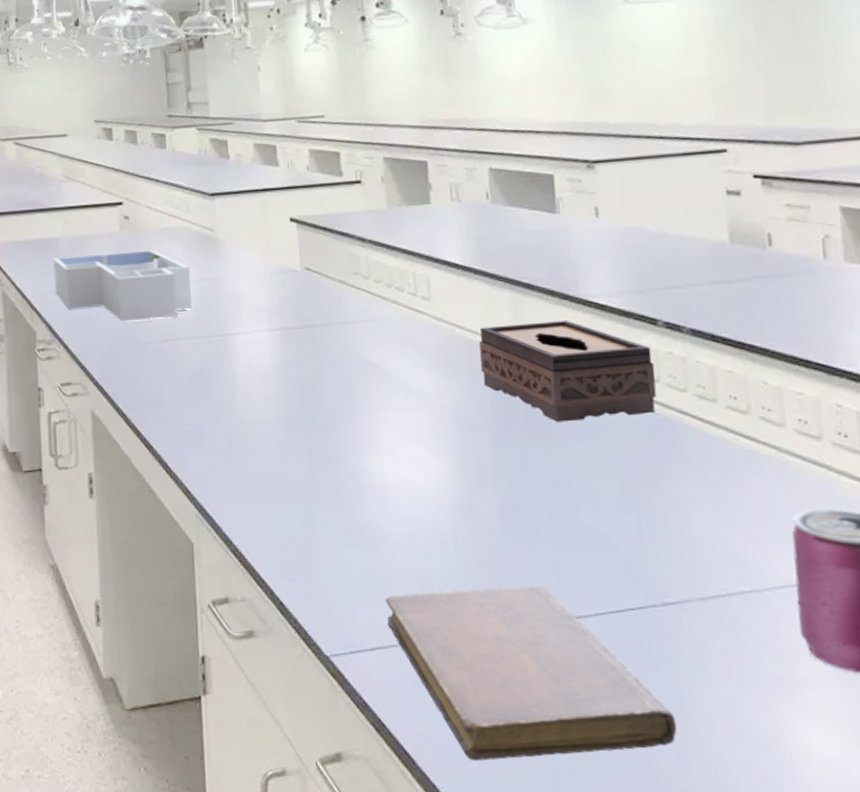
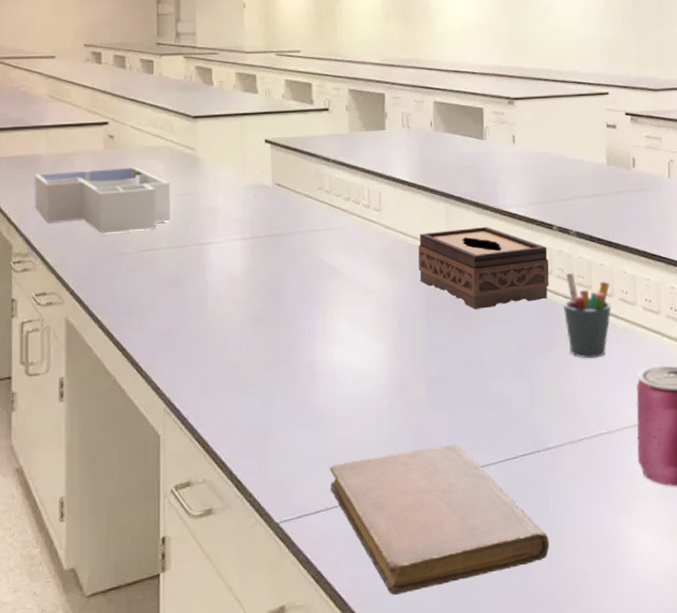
pen holder: none [677,381,750,493] -> present [563,272,613,359]

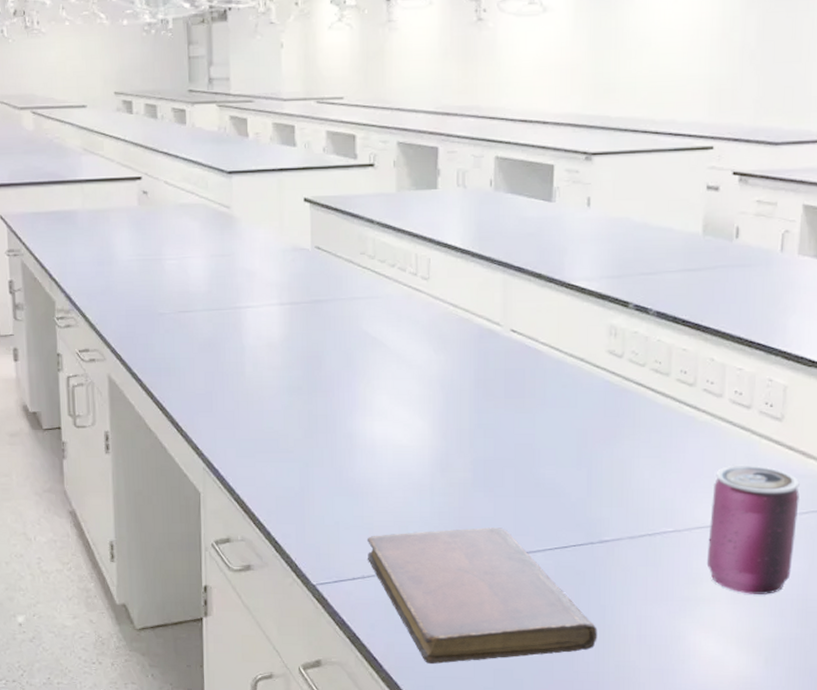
desk organizer: present [34,166,170,234] -> none [72,225,206,294]
tissue box: present [418,227,550,309] -> none [468,302,621,391]
pen holder: present [563,272,613,359] -> none [633,357,694,452]

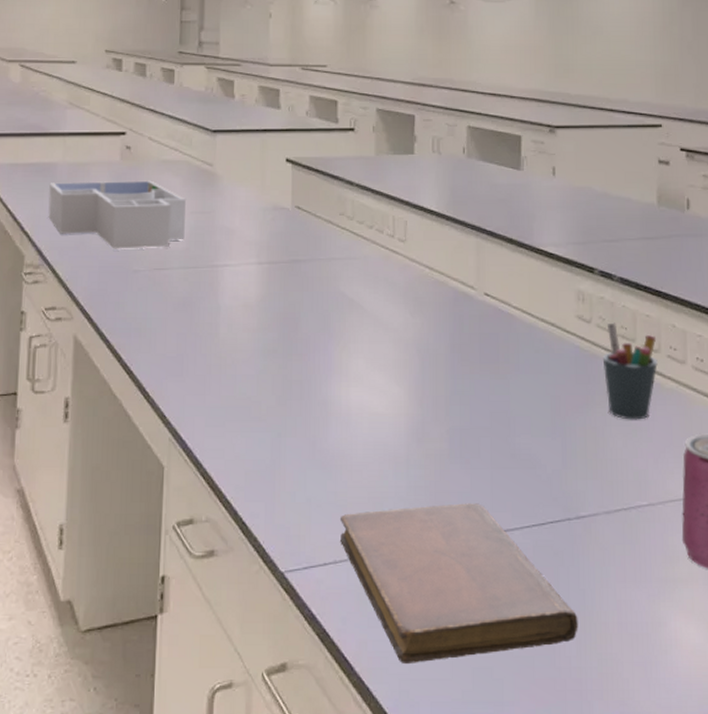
desk organizer: none [72,225,206,294] -> present [48,180,186,249]
pen holder: none [633,357,694,452] -> present [602,322,659,420]

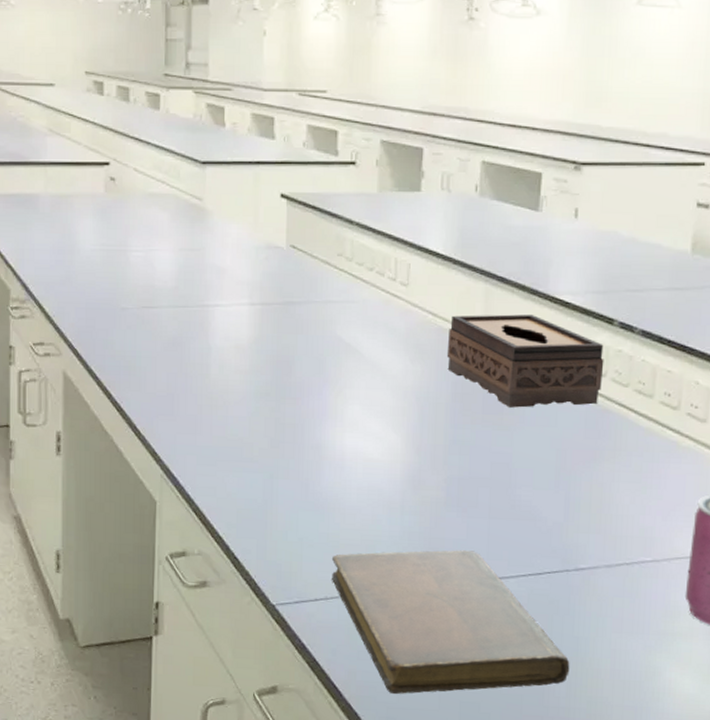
desk organizer: present [48,180,186,249] -> none [32,214,174,286]
tissue box: none [444,266,589,356] -> present [446,314,604,408]
pen holder: present [602,322,659,420] -> none [615,377,677,478]

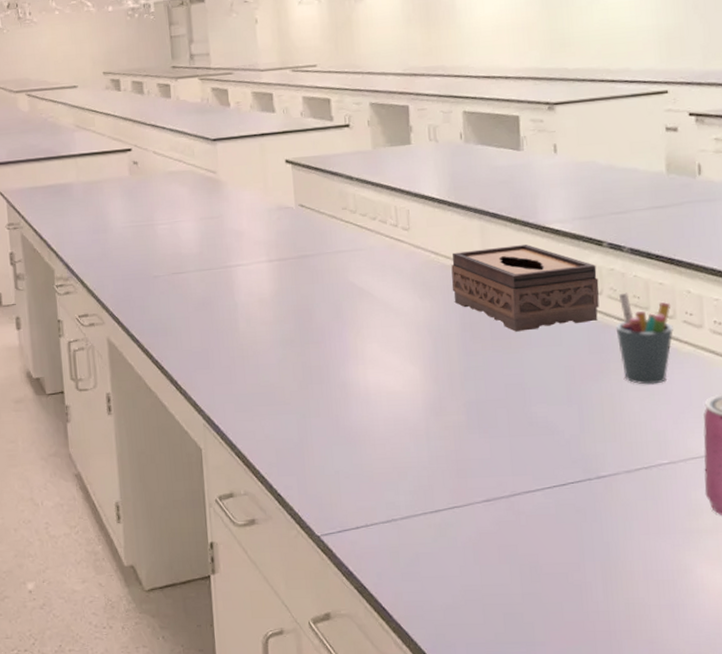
notebook: present [331,550,570,695] -> none [367,468,604,612]
pen holder: none [615,377,677,478] -> present [615,292,675,385]

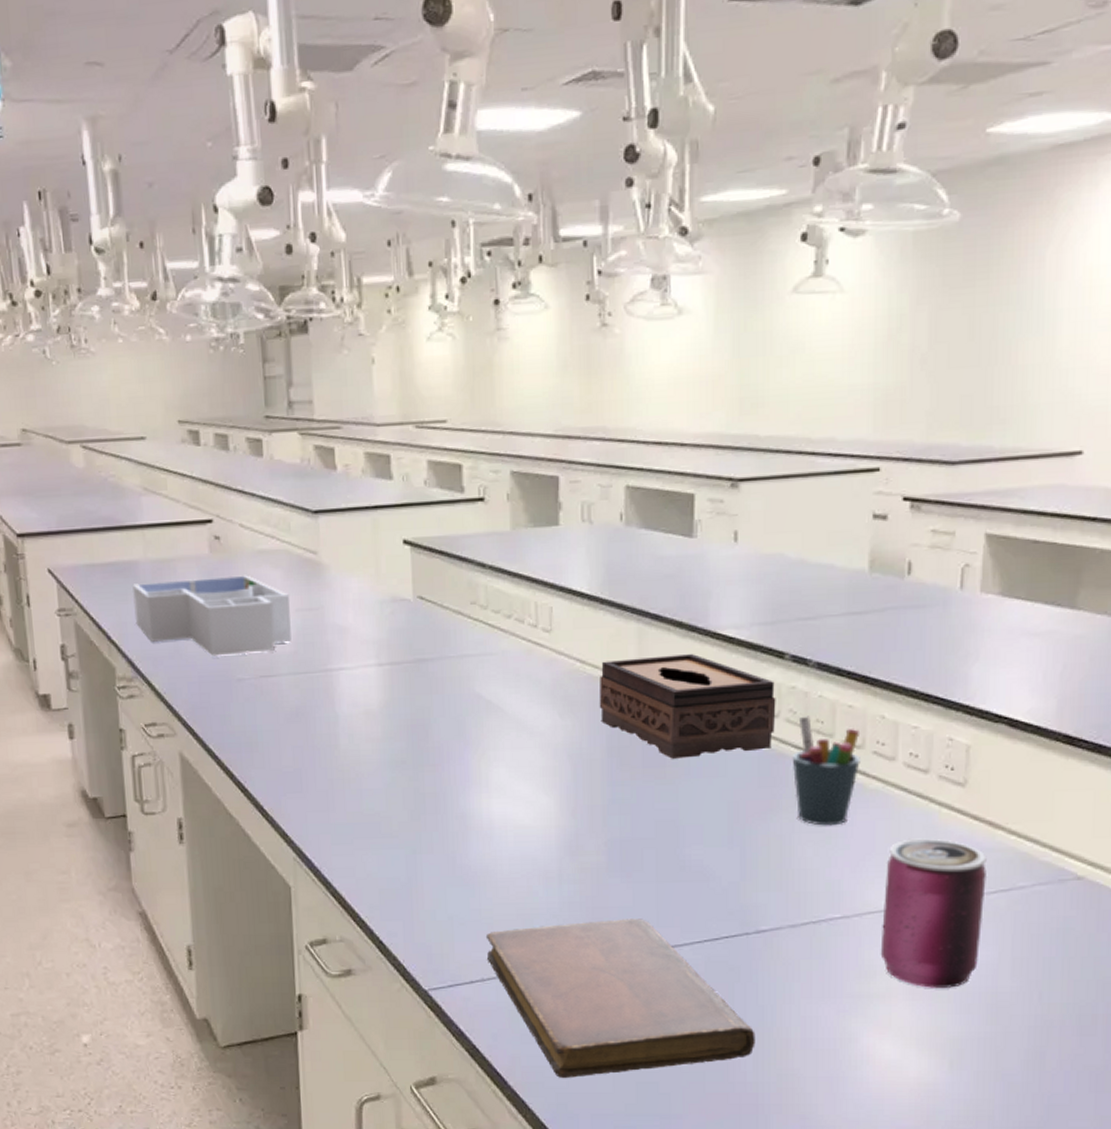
desk organizer: none [68,191,197,258] -> present [132,575,291,656]
notebook: none [367,468,604,612] -> present [485,918,755,1079]

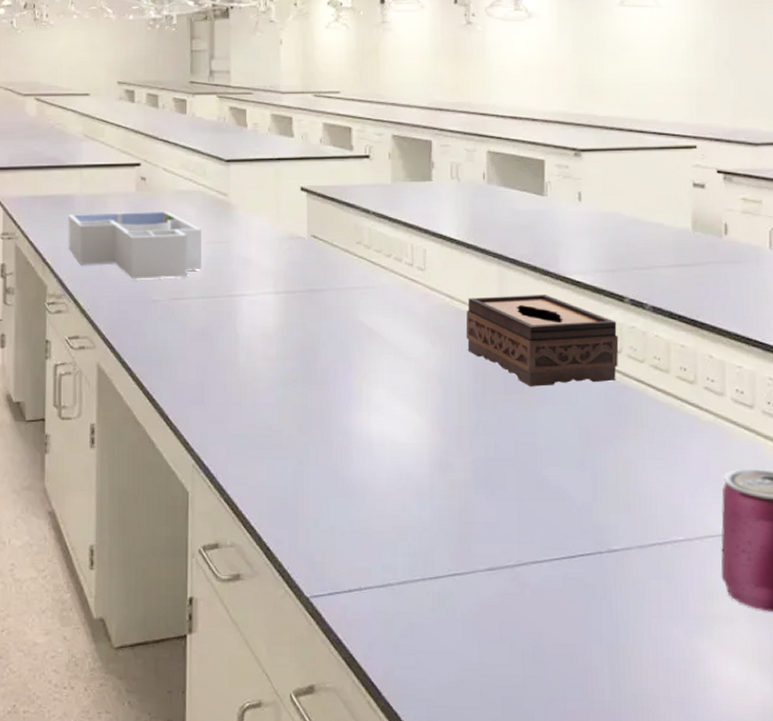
notebook: present [485,918,755,1079] -> none [363,534,611,692]
pen holder: present [792,716,862,826] -> none [634,353,695,453]

